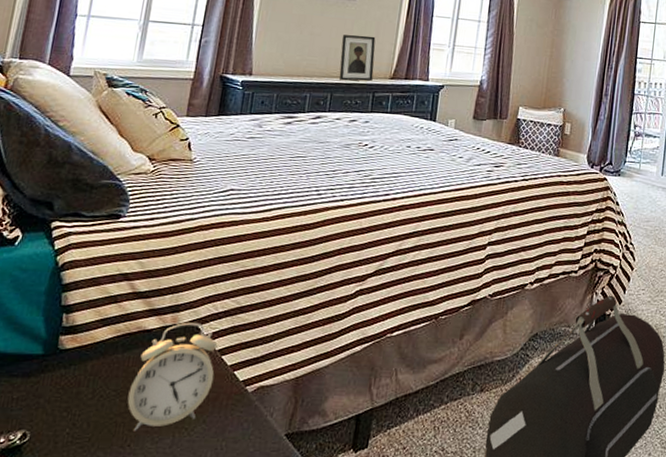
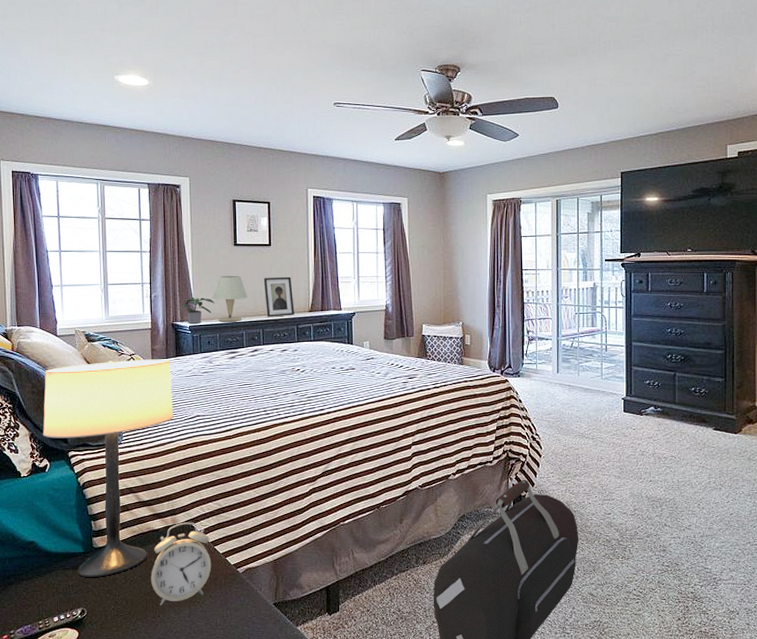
table lamp: none [21,112,211,390] -> present [43,359,174,578]
potted plant: none [232,47,279,80] -> present [179,297,215,325]
table lamp: none [277,26,320,82] -> present [213,275,247,322]

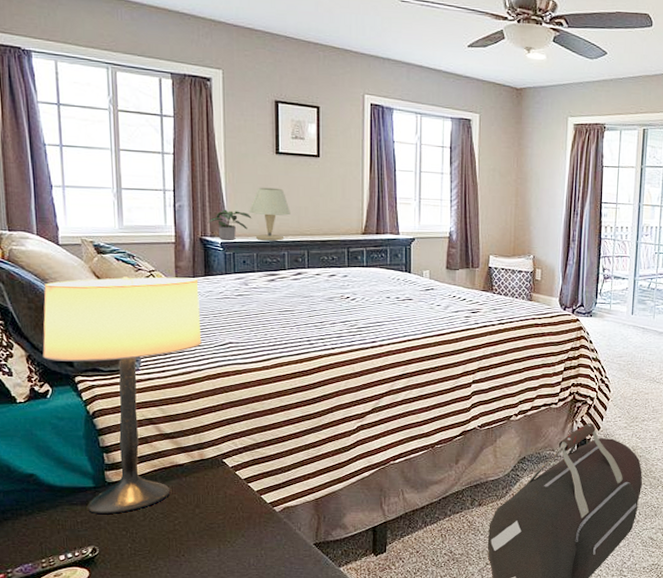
alarm clock: present [151,522,212,606] -> none [174,457,245,544]
picture frame: present [263,276,295,317] -> none [309,193,345,238]

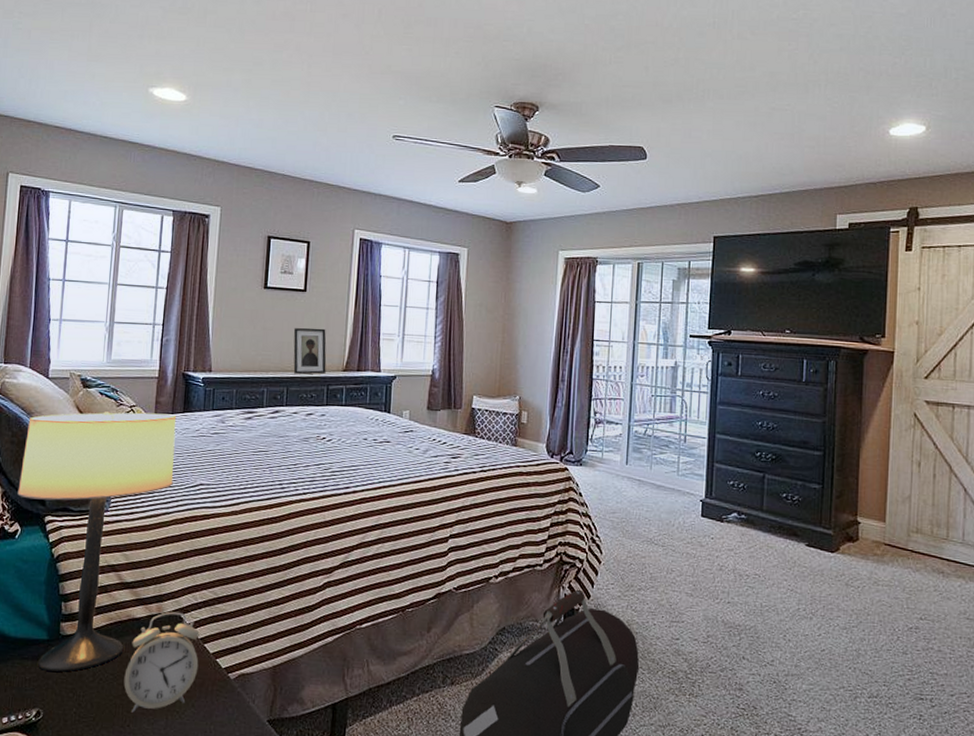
alarm clock: none [174,457,245,544] -> present [123,611,200,713]
potted plant: present [208,209,252,241] -> none [192,344,235,377]
table lamp: present [249,187,291,241] -> none [233,321,274,377]
picture frame: none [309,193,345,238] -> present [293,328,327,375]

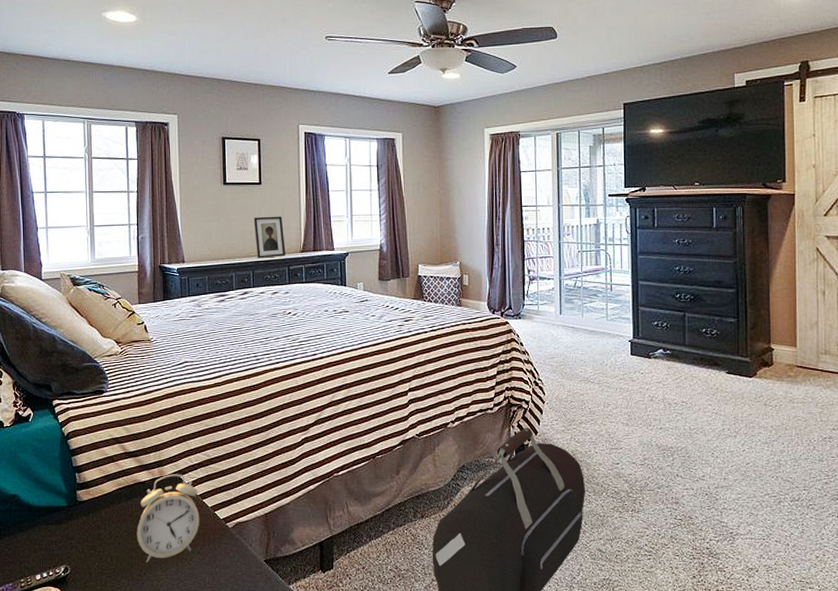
table lamp: present [17,411,177,673] -> none [26,303,161,534]

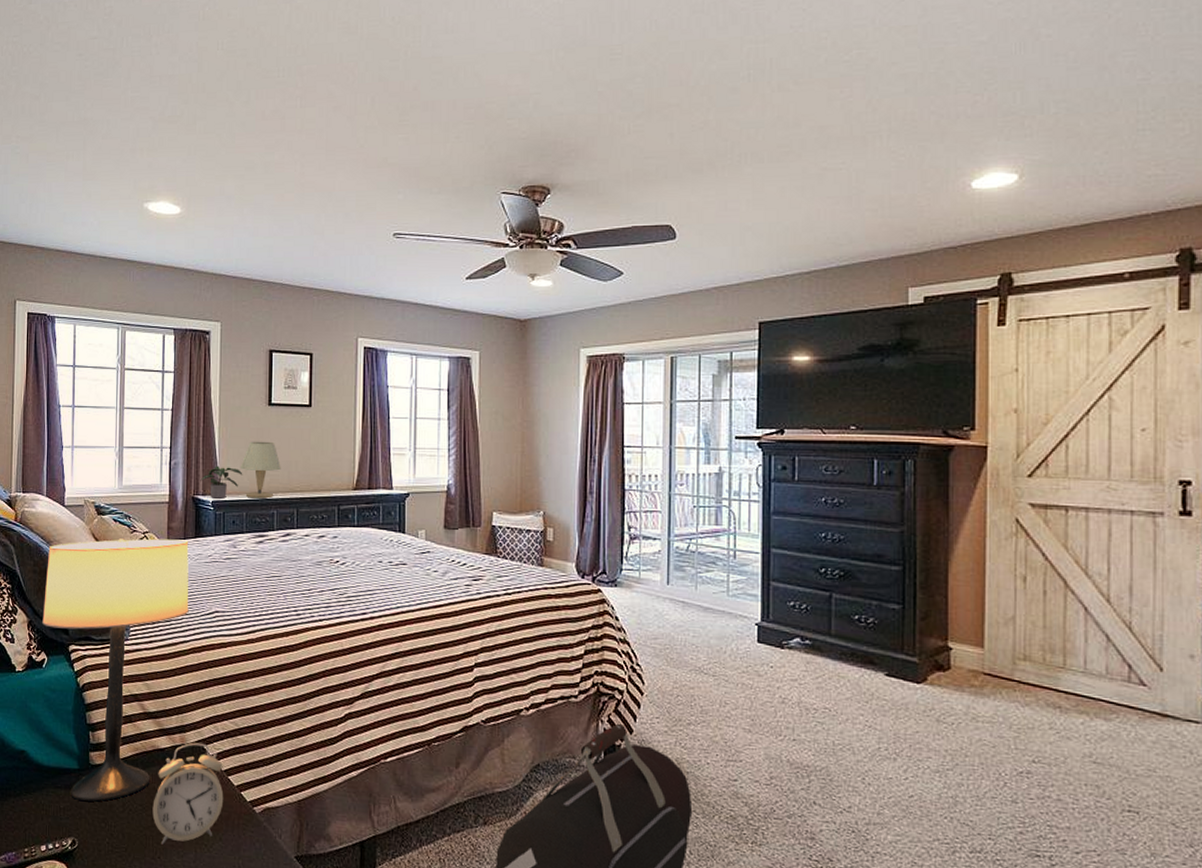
table lamp: none [26,303,161,534] -> present [42,538,189,802]
potted plant: none [166,238,204,267] -> present [201,465,243,500]
table lamp: none [201,215,237,264] -> present [241,441,281,499]
picture frame: present [253,216,286,258] -> none [300,445,336,495]

